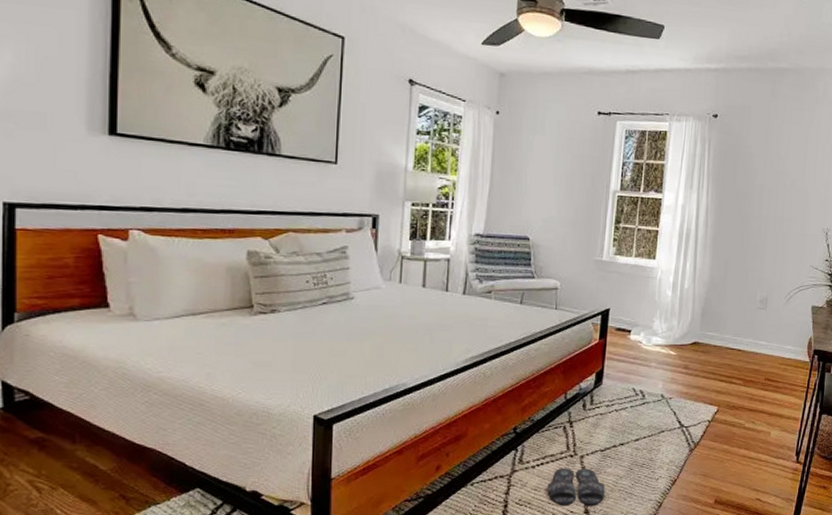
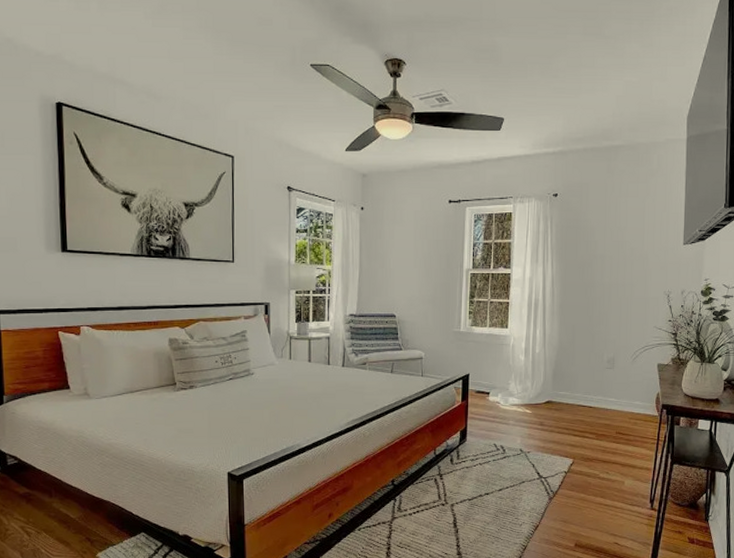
slippers: present [547,468,605,506] -> none [424,515,474,548]

